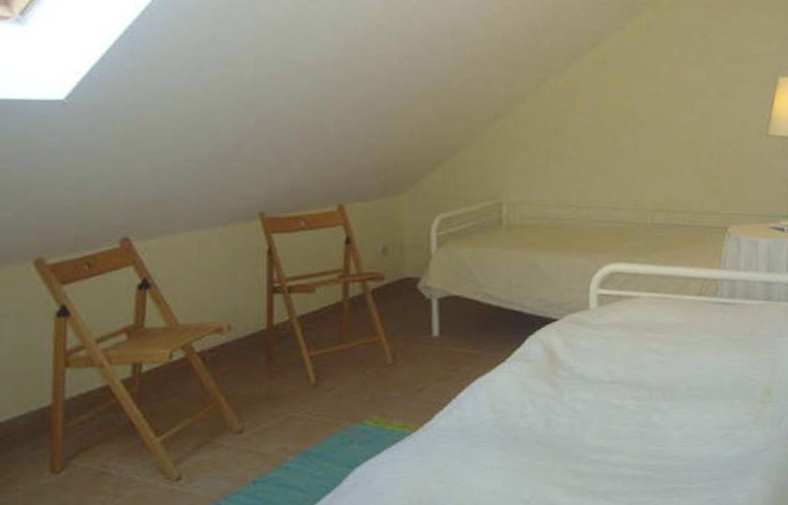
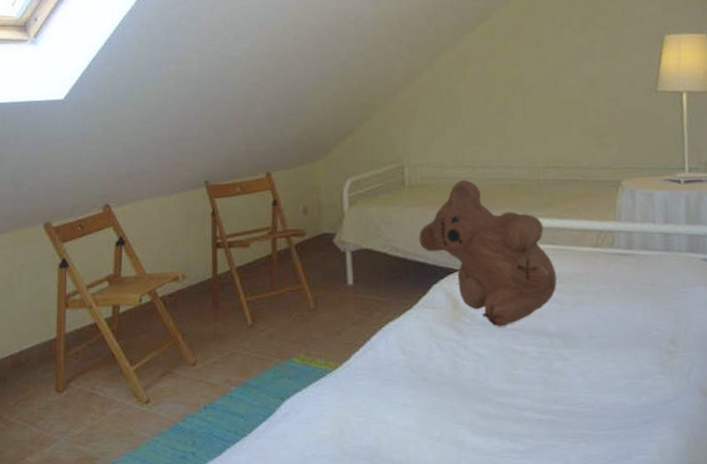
teddy bear: none [515,220,659,380] -> present [419,179,557,327]

